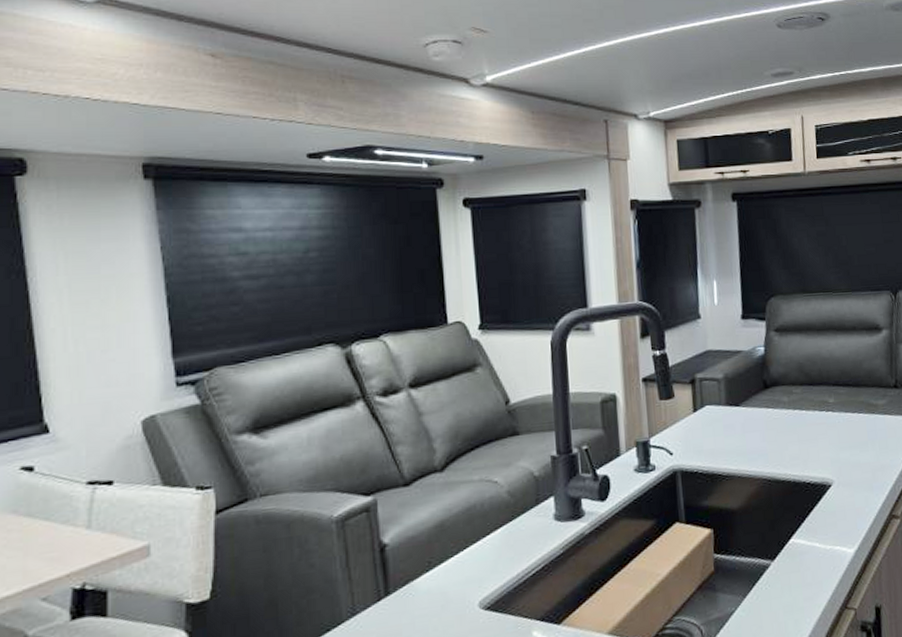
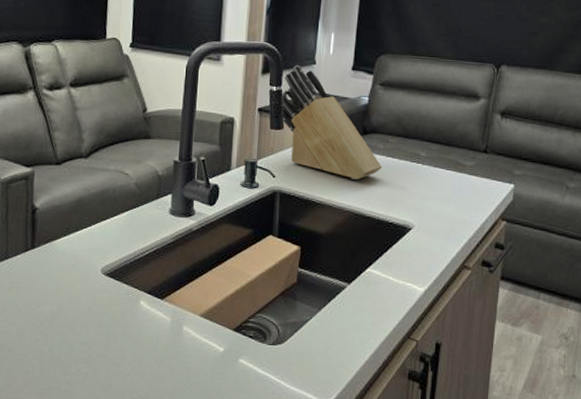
knife block: none [666,322,790,442] -> present [280,65,382,180]

